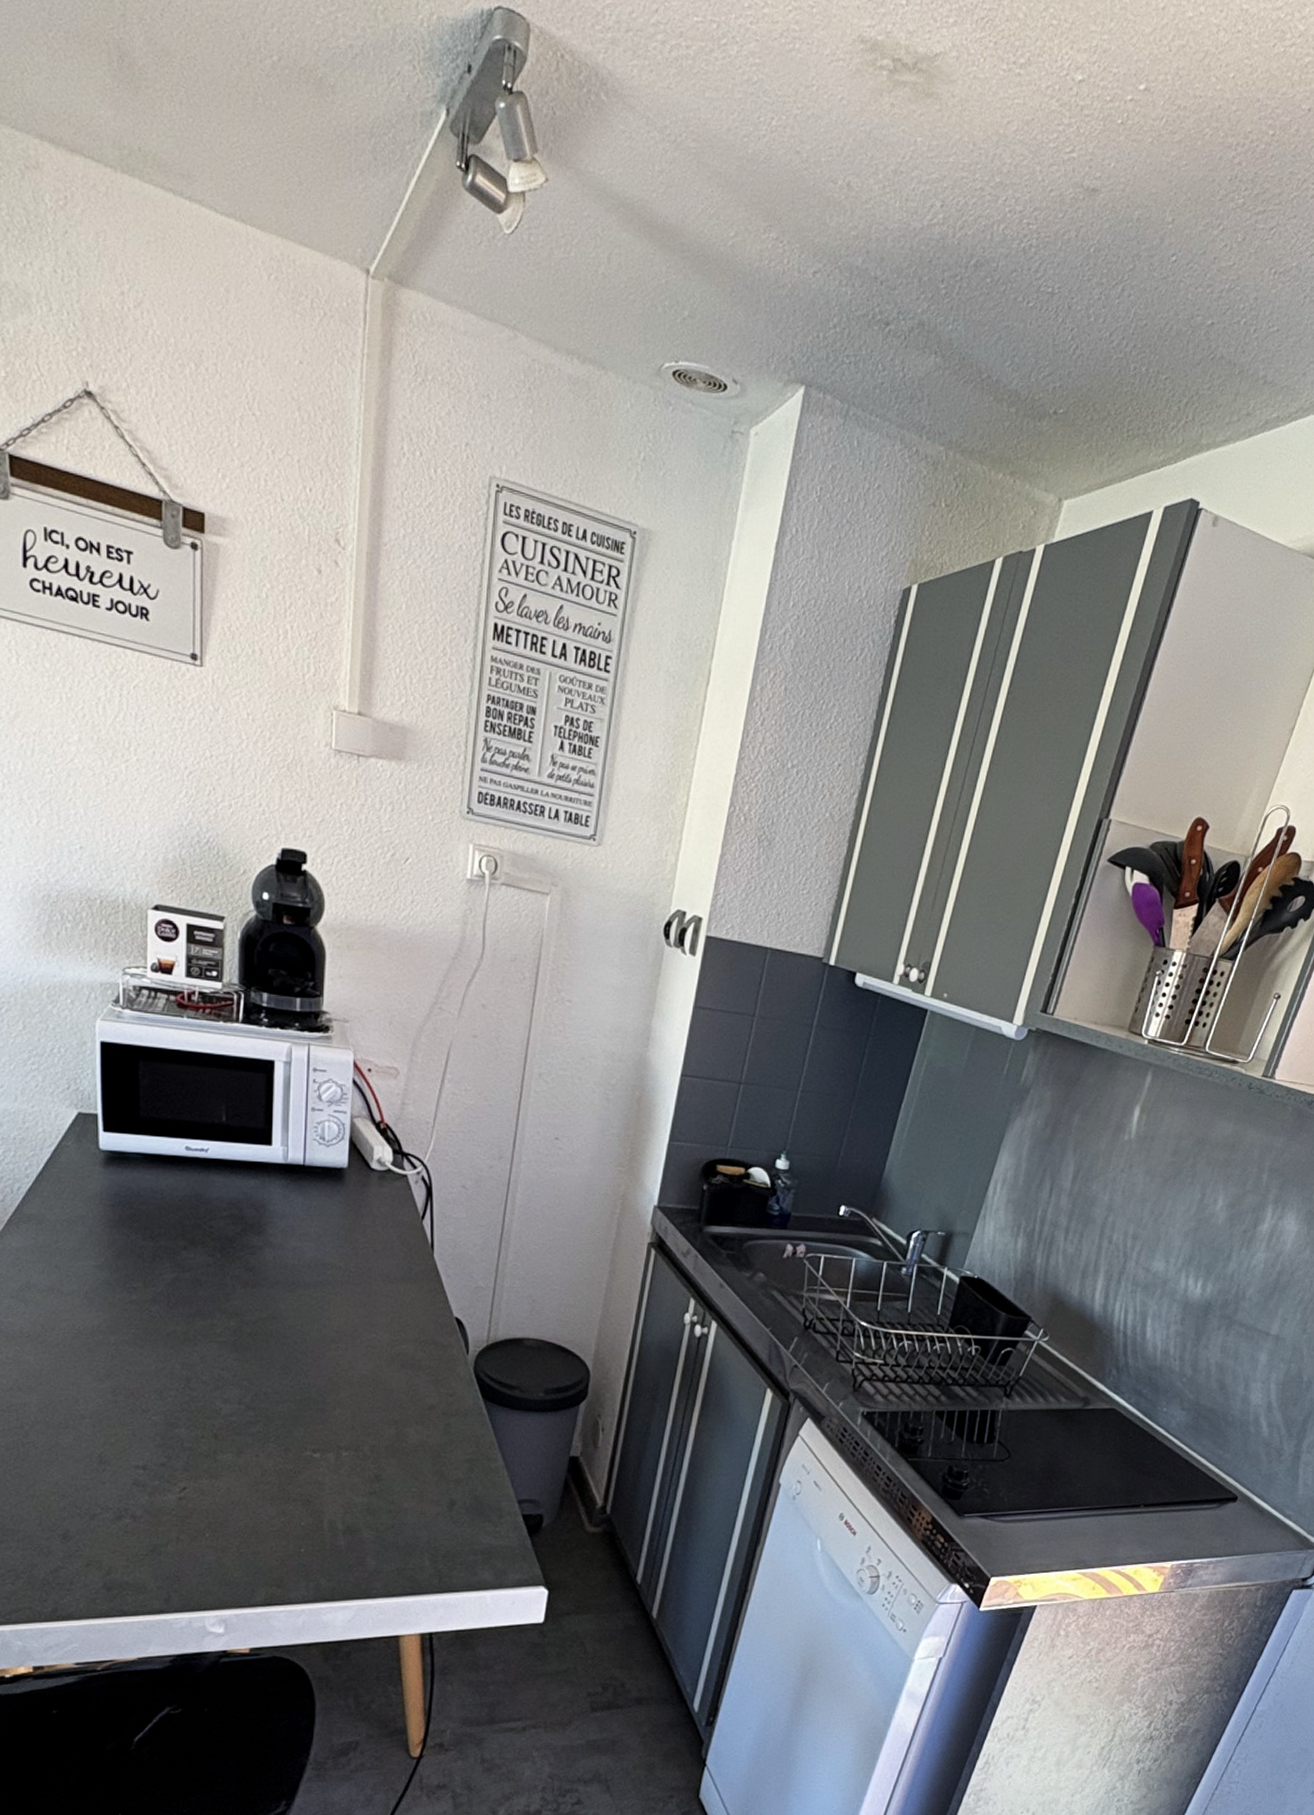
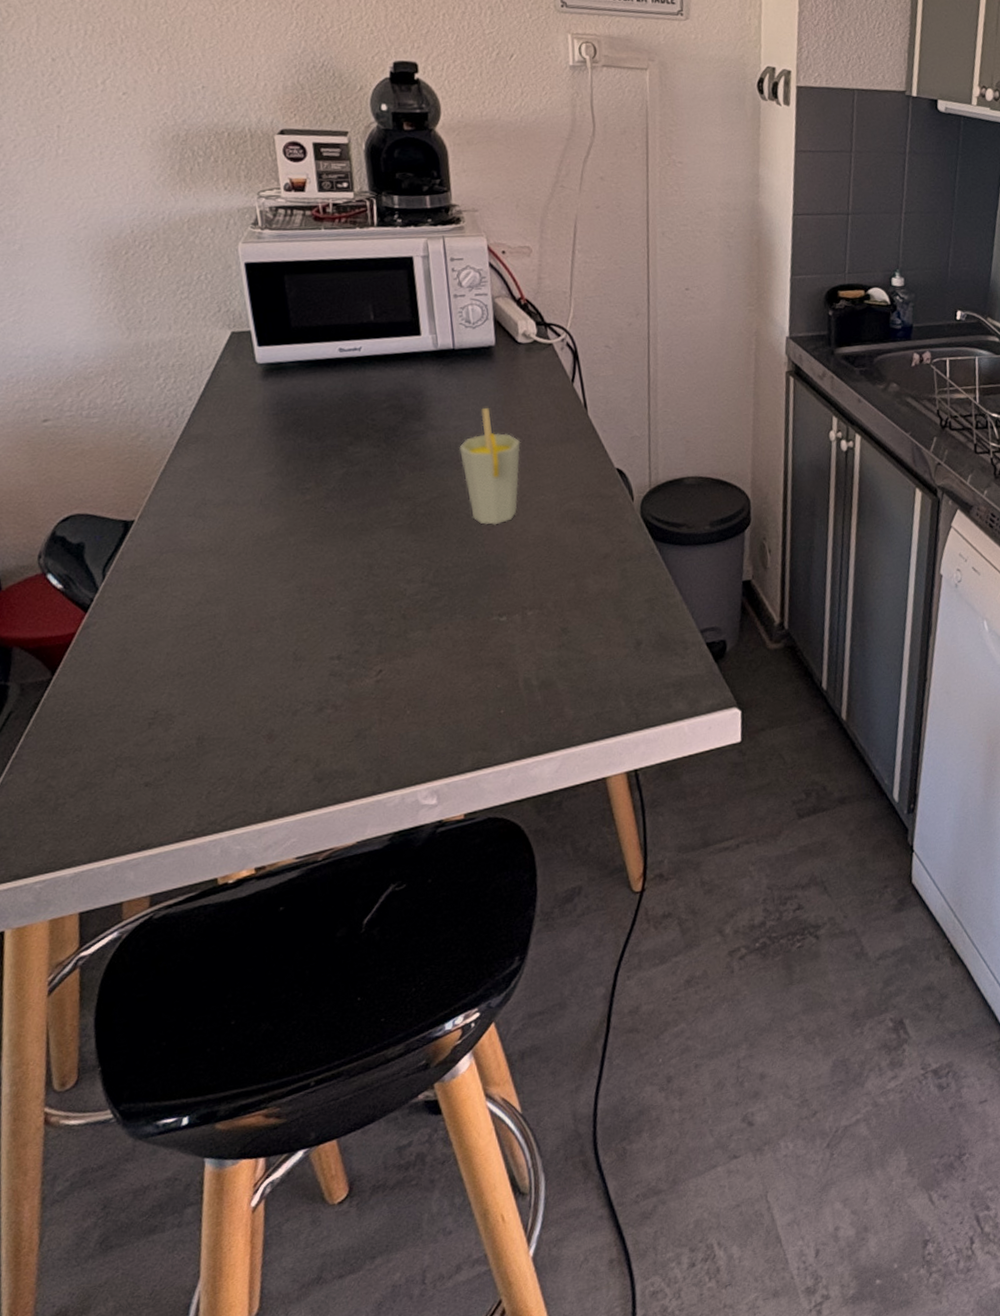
cup: none [295,1232,360,1357] -> present [459,407,521,526]

